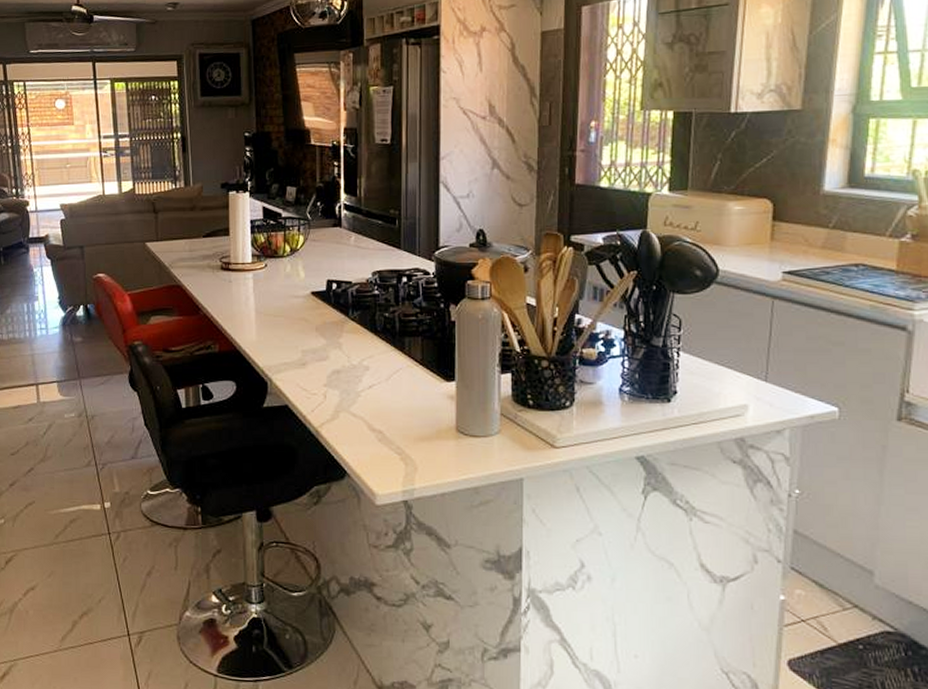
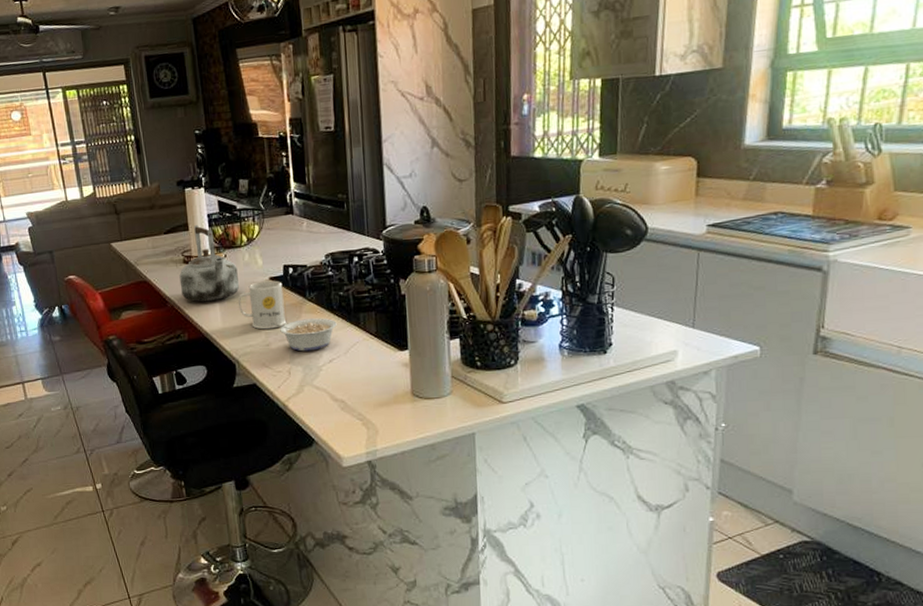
kettle: none [215,231,278,313] -> present [179,225,239,303]
mug: none [276,295,326,347] -> present [238,280,287,330]
legume: none [308,339,380,374] -> present [270,318,337,352]

